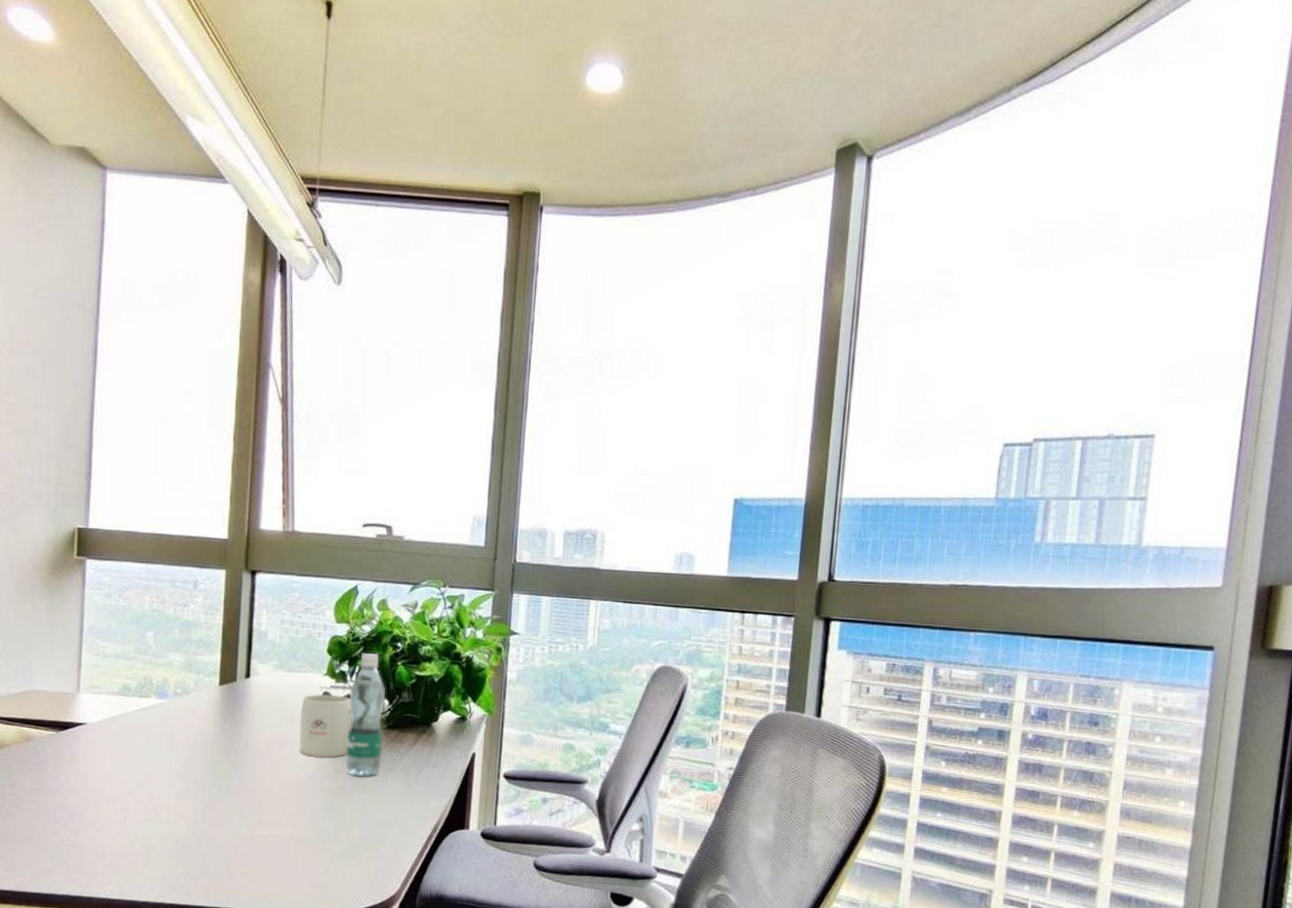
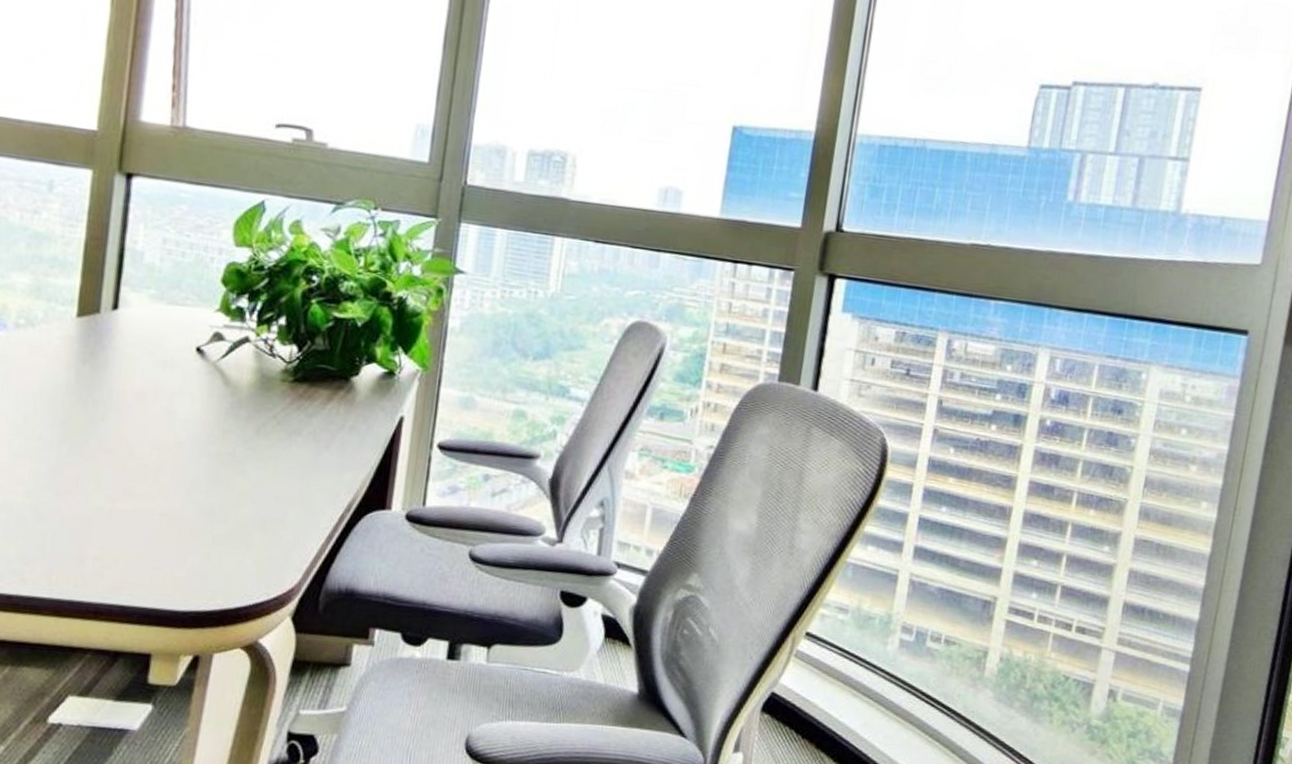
mug: present [299,694,352,758] -> none [178,334,250,416]
bottle: present [345,653,385,777] -> none [238,286,294,442]

